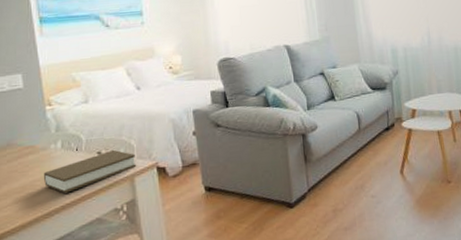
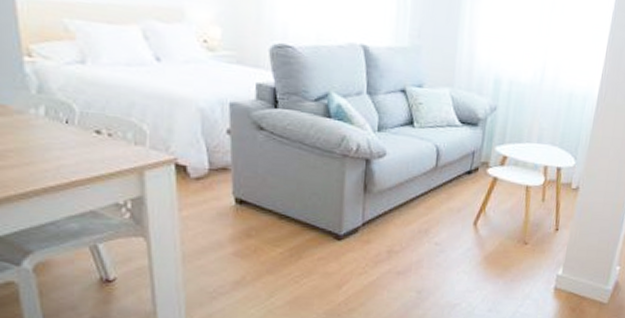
book: present [44,149,137,193] -> none [19,131,149,174]

